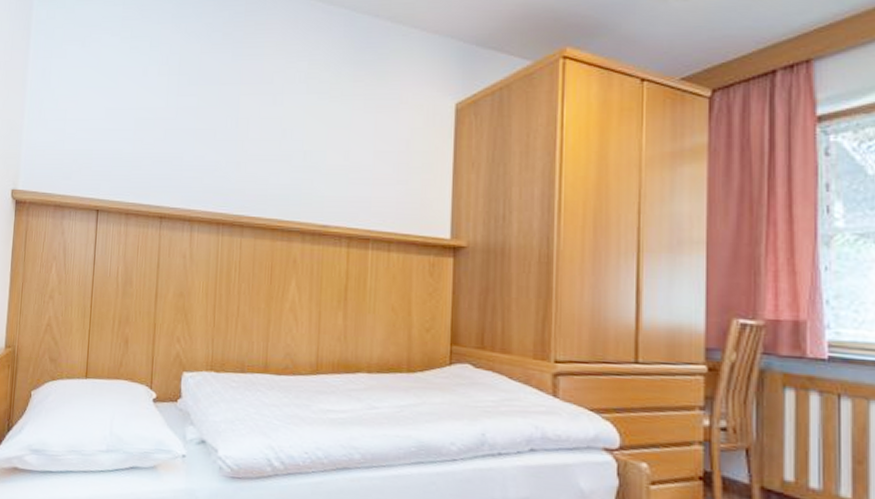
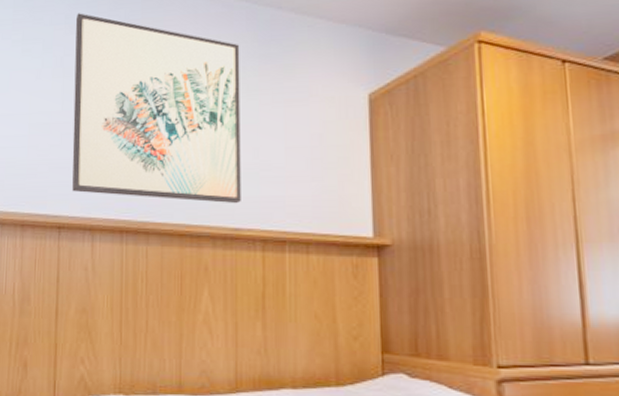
wall art: none [174,13,337,203] -> present [72,13,241,204]

